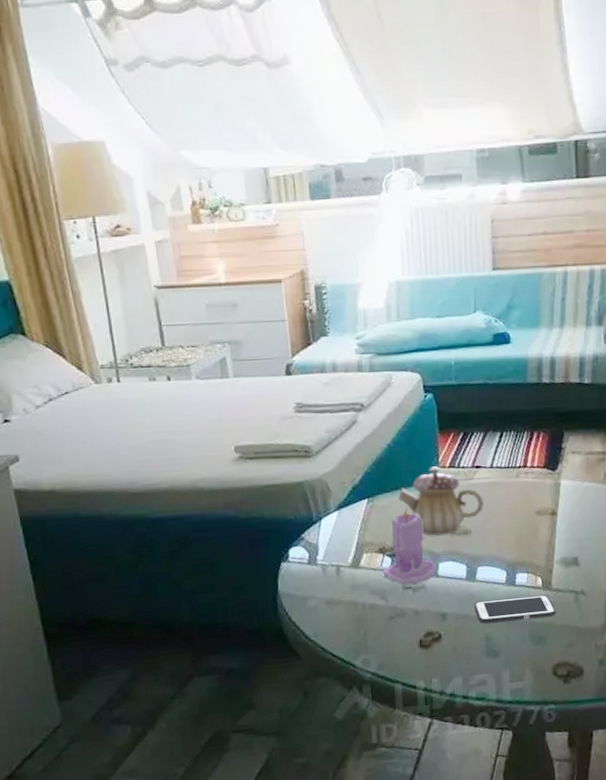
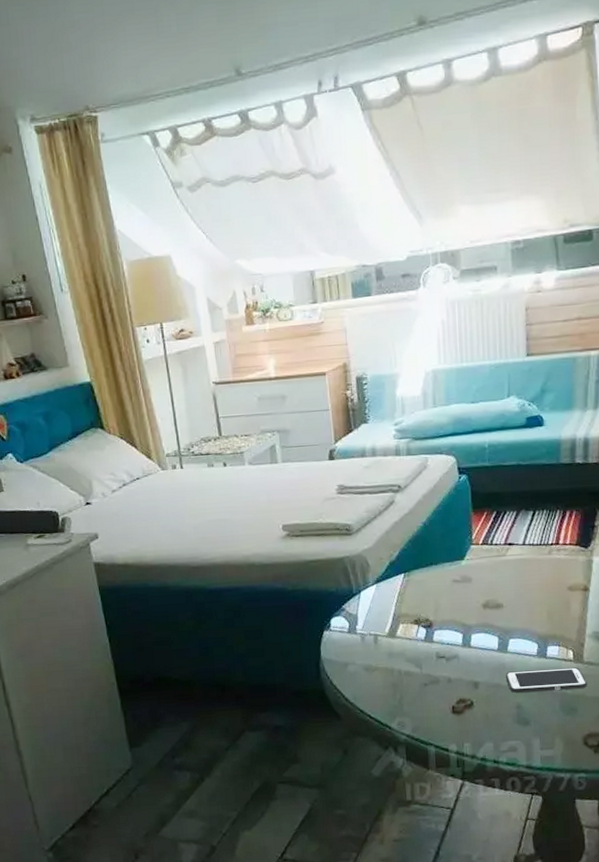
candle: present [384,507,437,585] -> none [419,582,469,654]
teapot: present [398,466,485,536] -> none [433,543,517,609]

